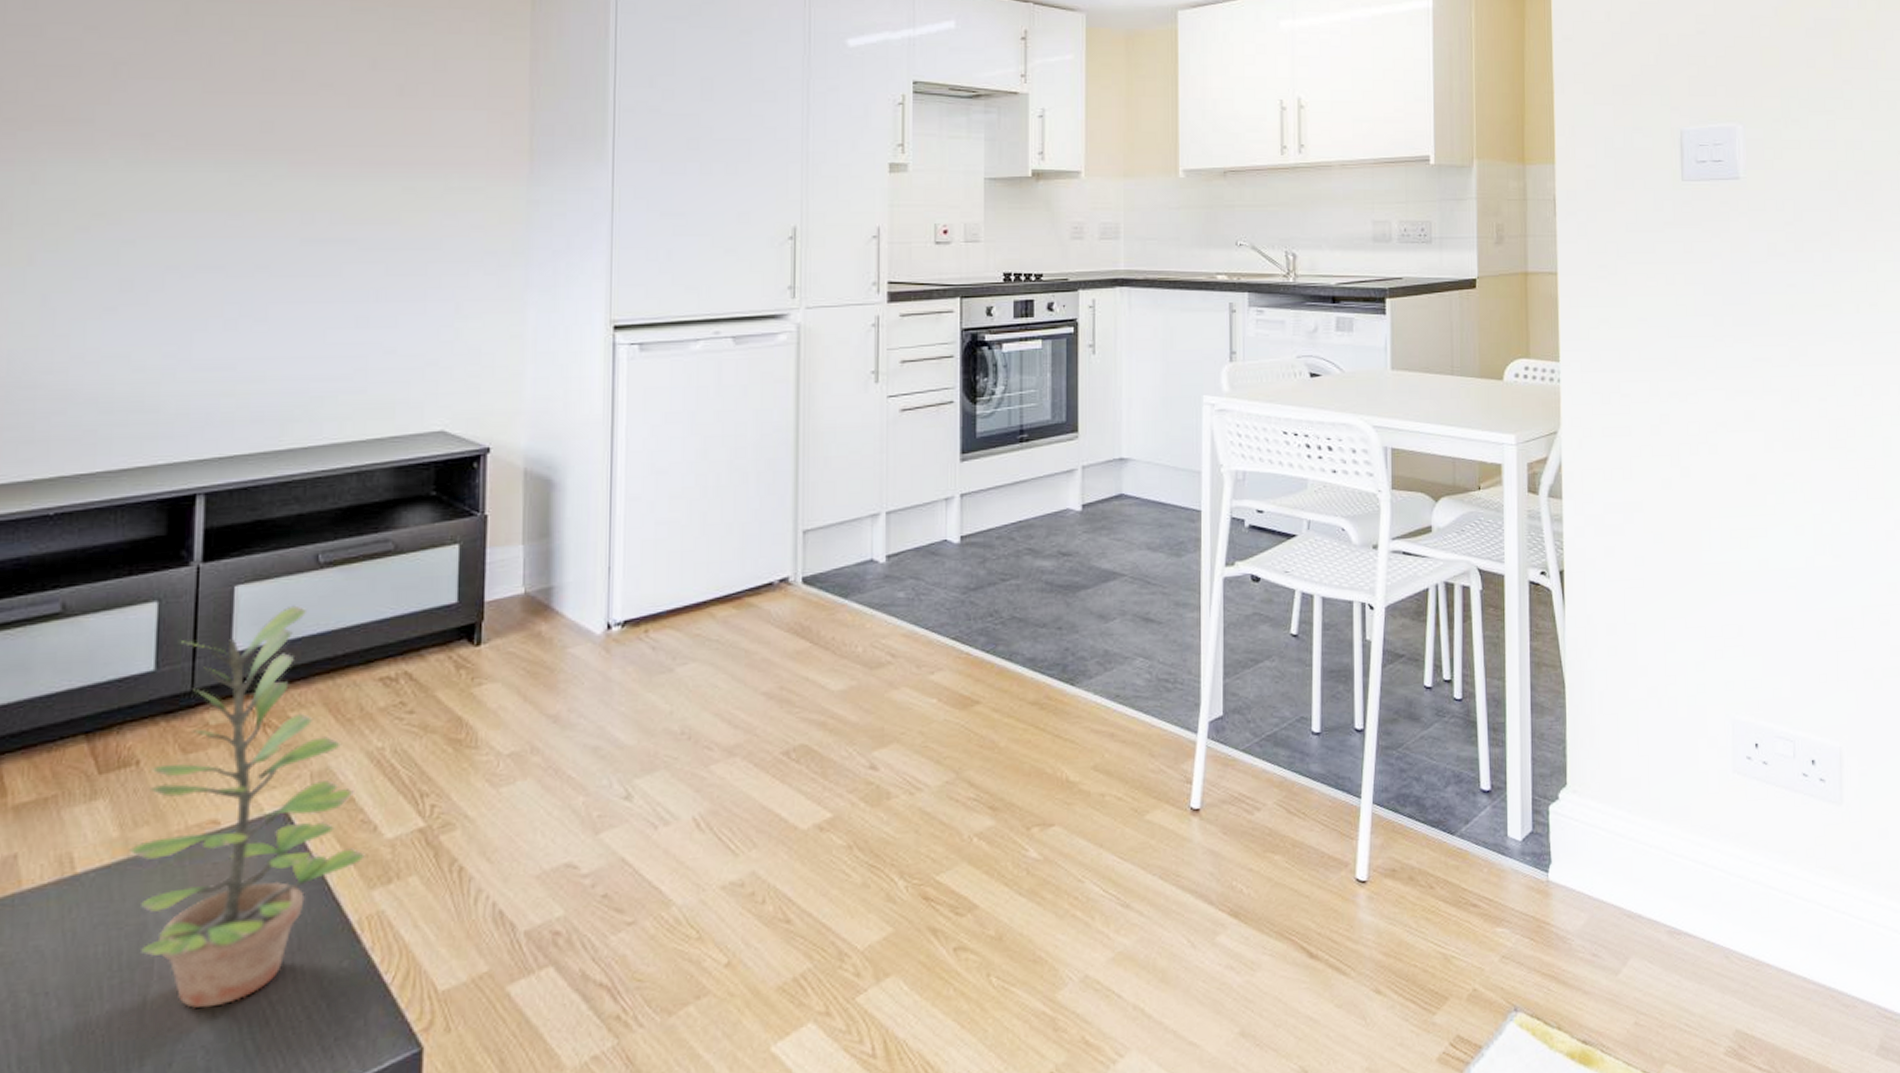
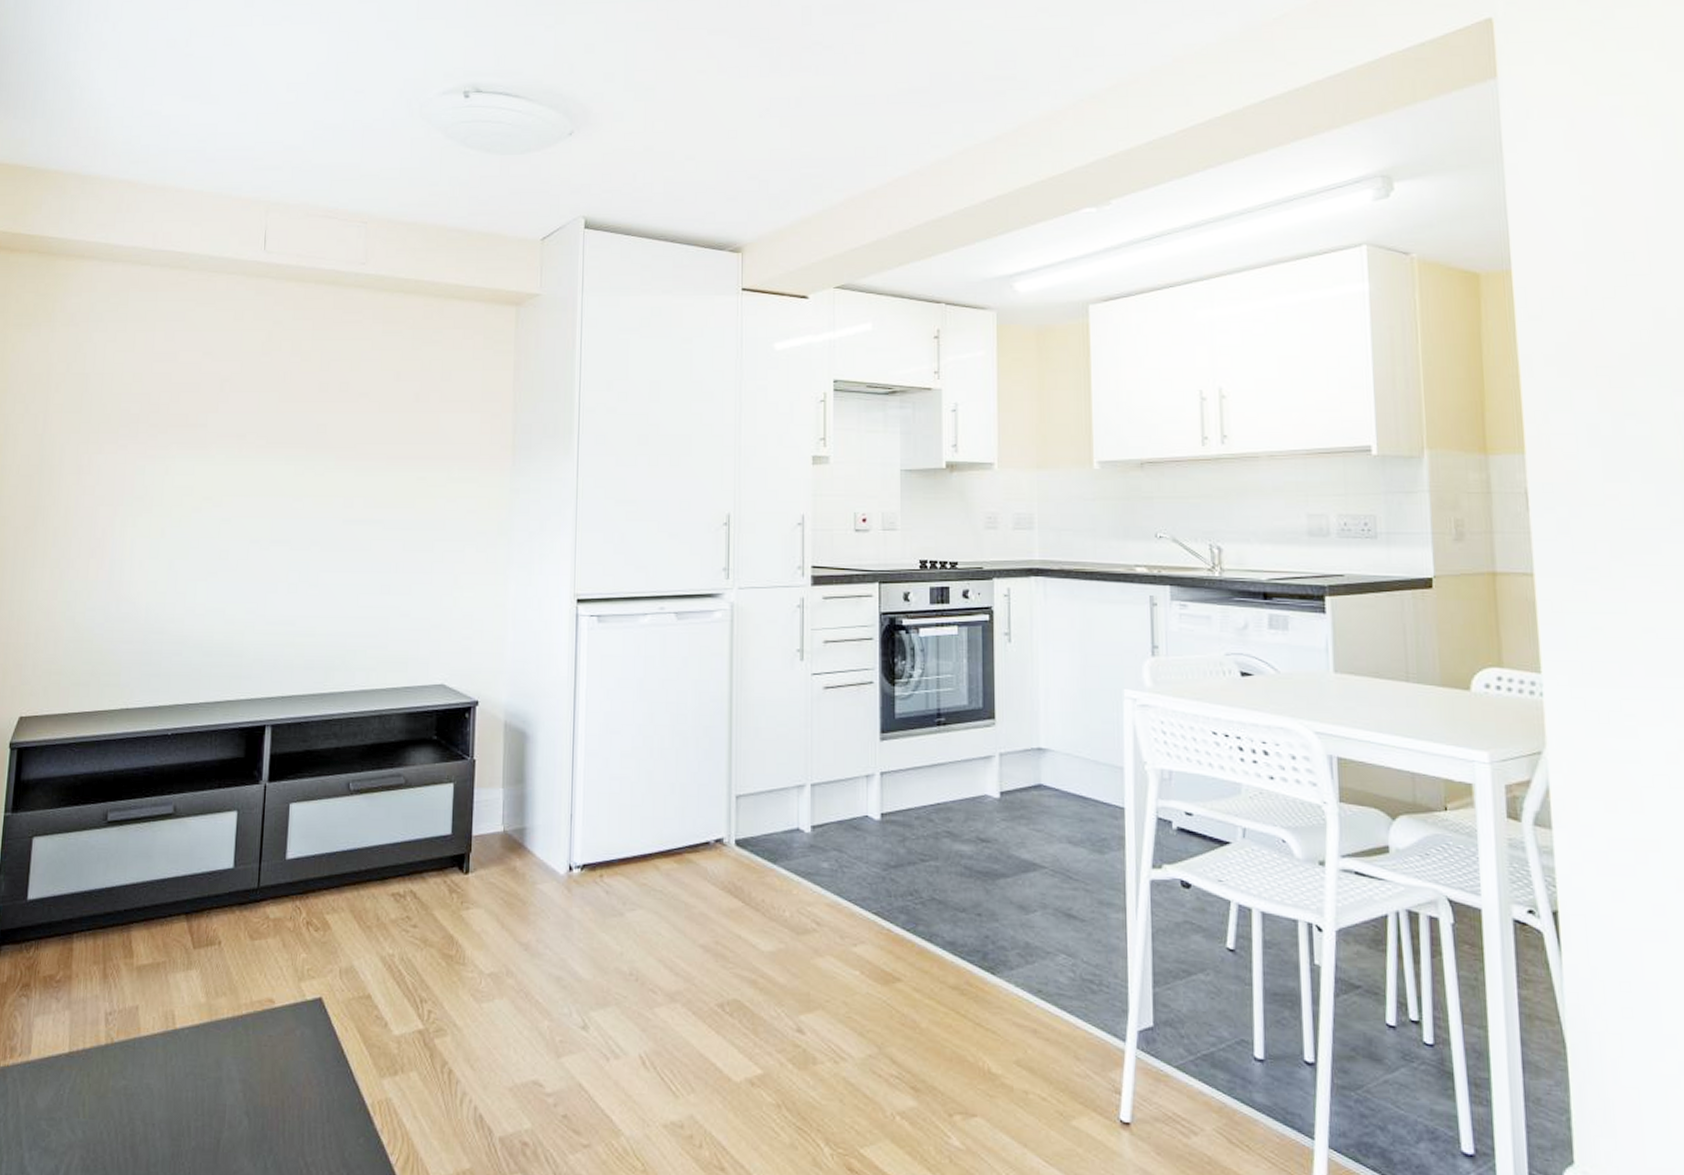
plant: present [129,605,365,1009] -> none [212,824,378,1160]

